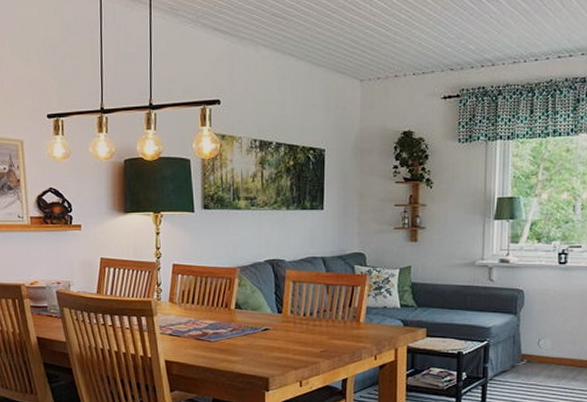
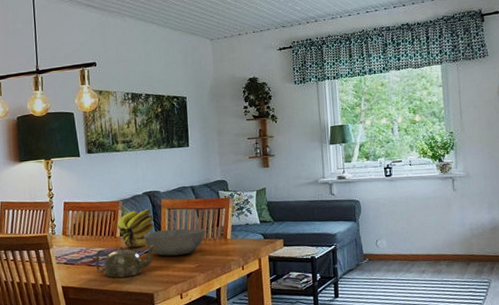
teapot: none [205,320,277,356] -> present [95,245,157,278]
banana: none [232,279,275,324] -> present [117,208,154,248]
bowl: none [262,305,335,336] -> present [143,228,206,256]

